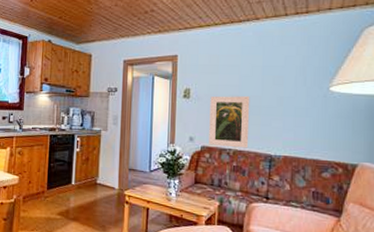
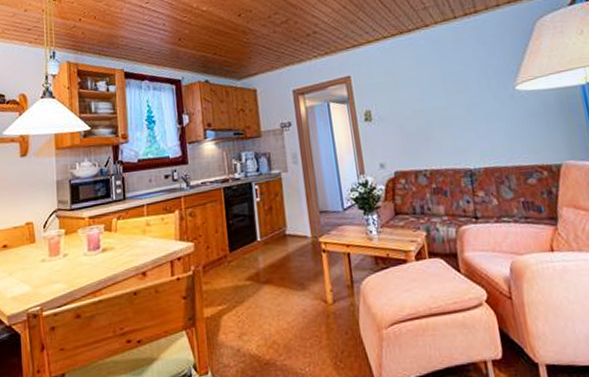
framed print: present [209,96,250,148] -> none [394,109,444,169]

